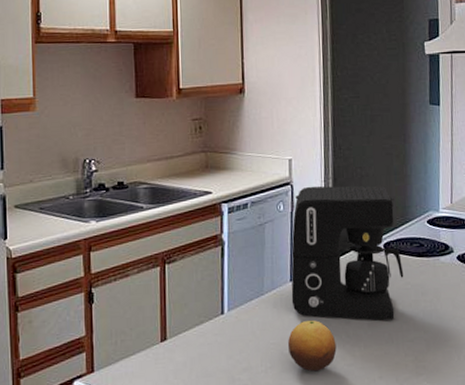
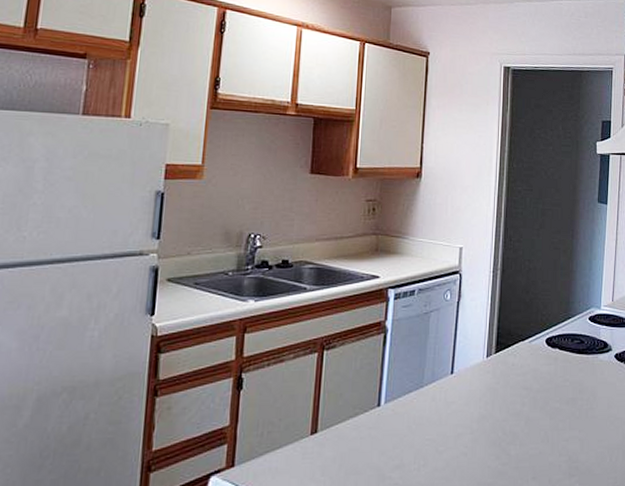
fruit: present [288,320,337,372] -> none [444,416,492,471]
coffee maker: present [291,185,404,321] -> none [451,276,563,419]

